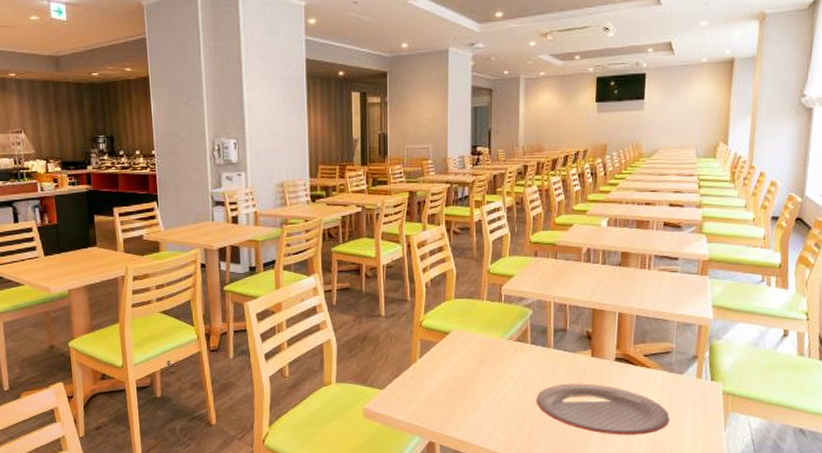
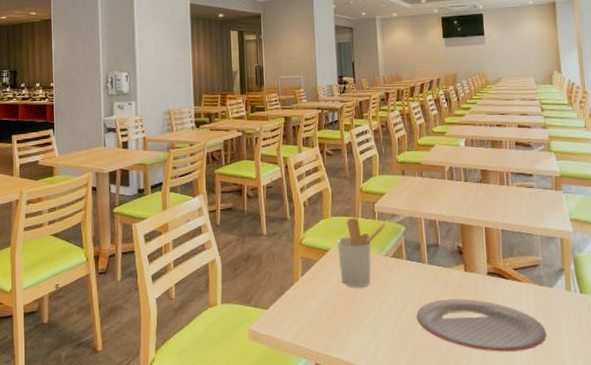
utensil holder: none [459,300,512,369] -> present [337,217,386,287]

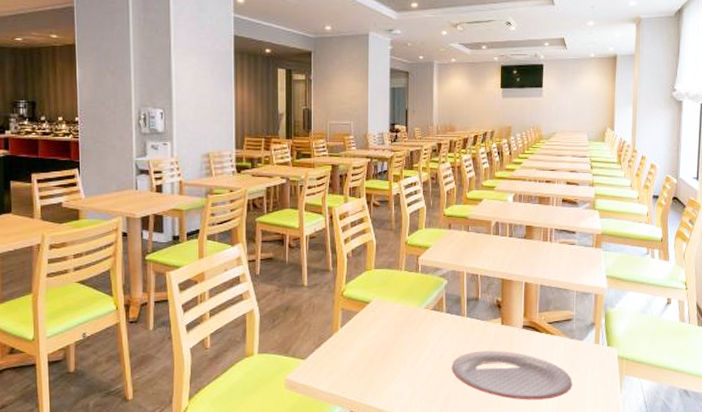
utensil holder: present [337,217,386,287] -> none [379,270,429,338]

